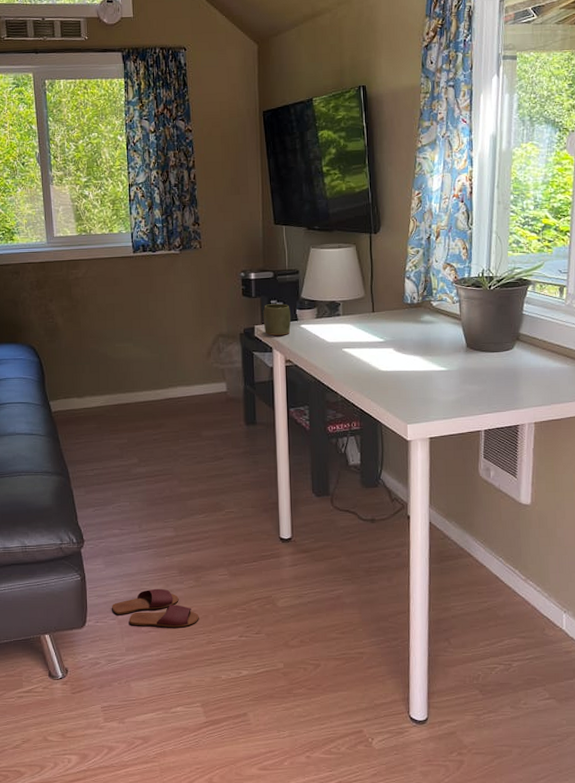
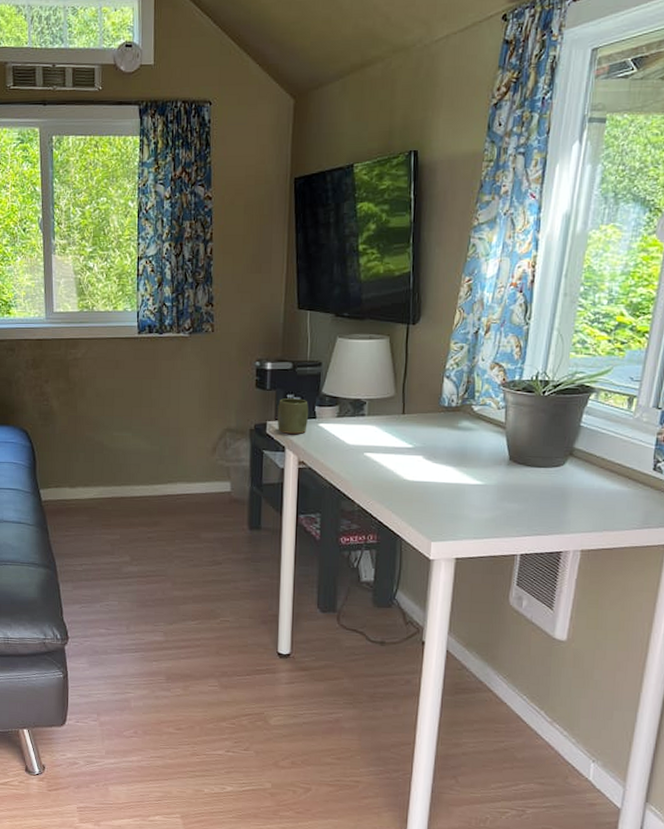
slippers: present [112,588,199,628] -> none [94,693,185,736]

